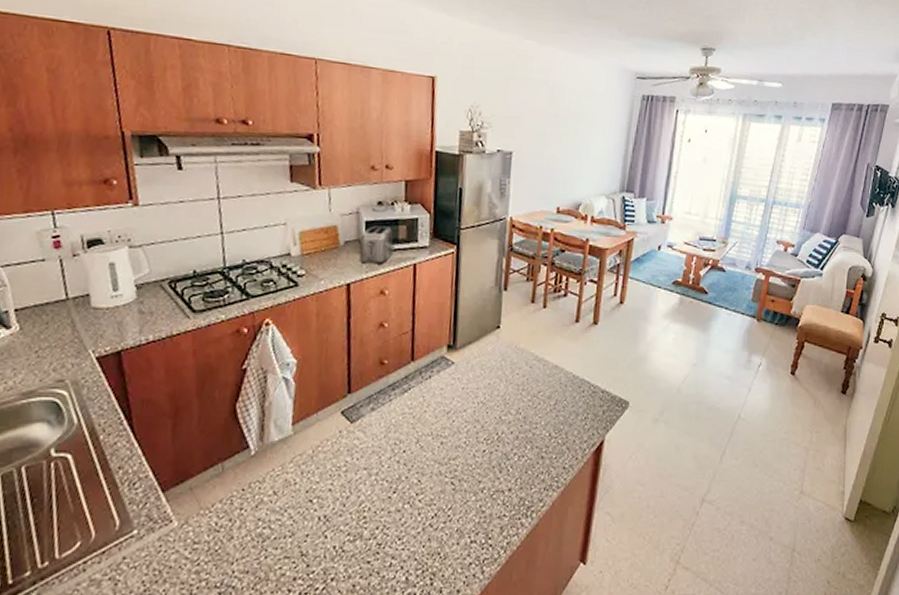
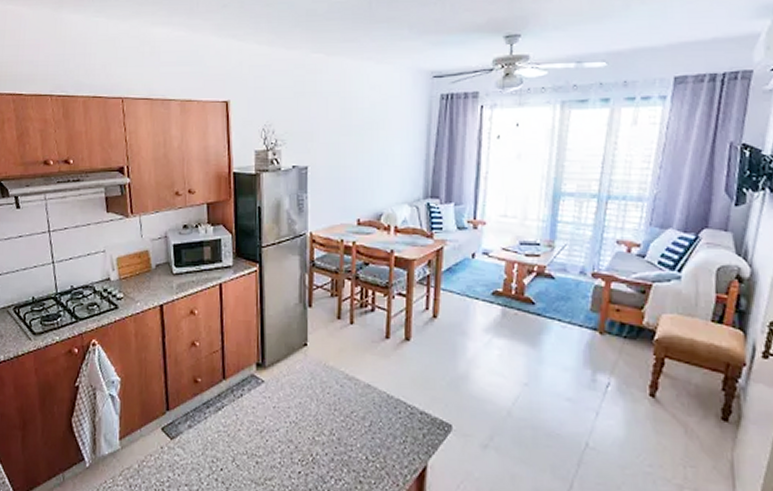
toaster: present [359,225,394,265] -> none [169,248,200,285]

